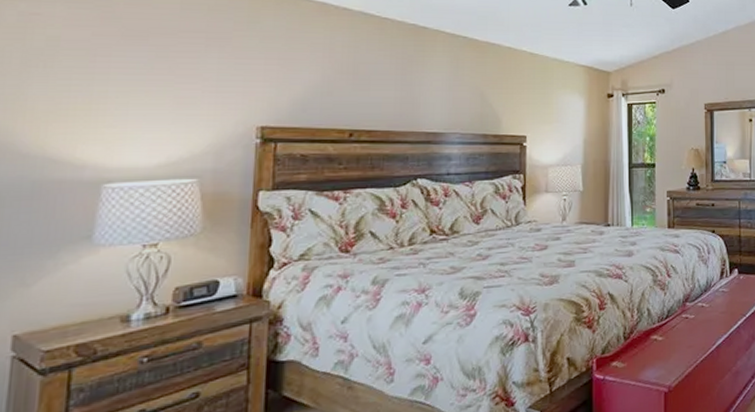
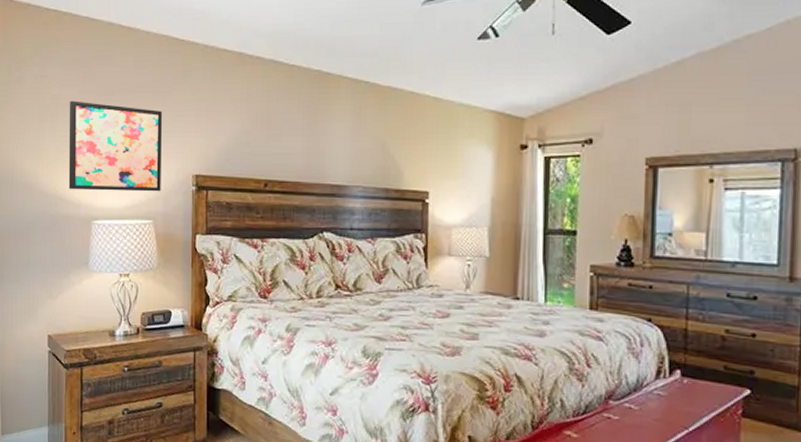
wall art: none [66,43,218,149] -> present [68,100,162,192]

